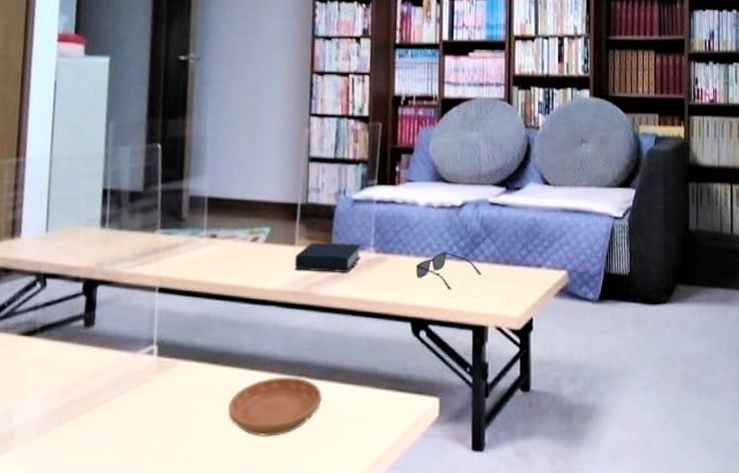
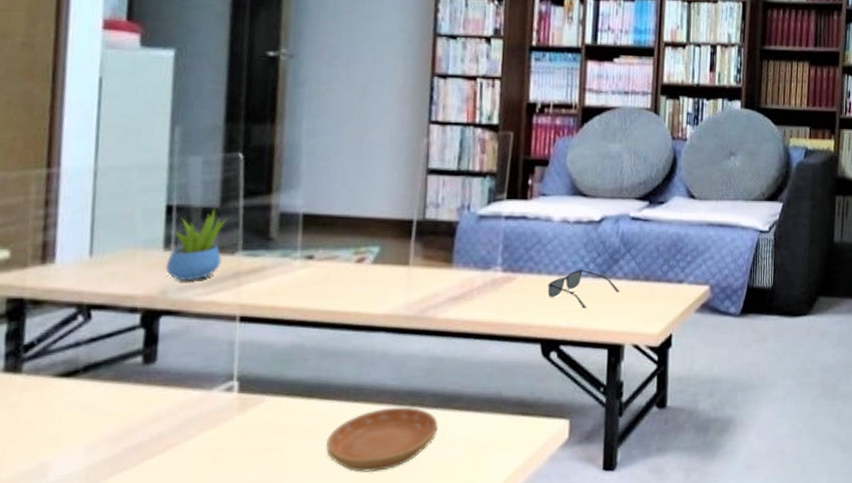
succulent plant: none [101,191,149,255] -> present [165,208,228,280]
book: present [294,242,361,272] -> none [408,261,487,294]

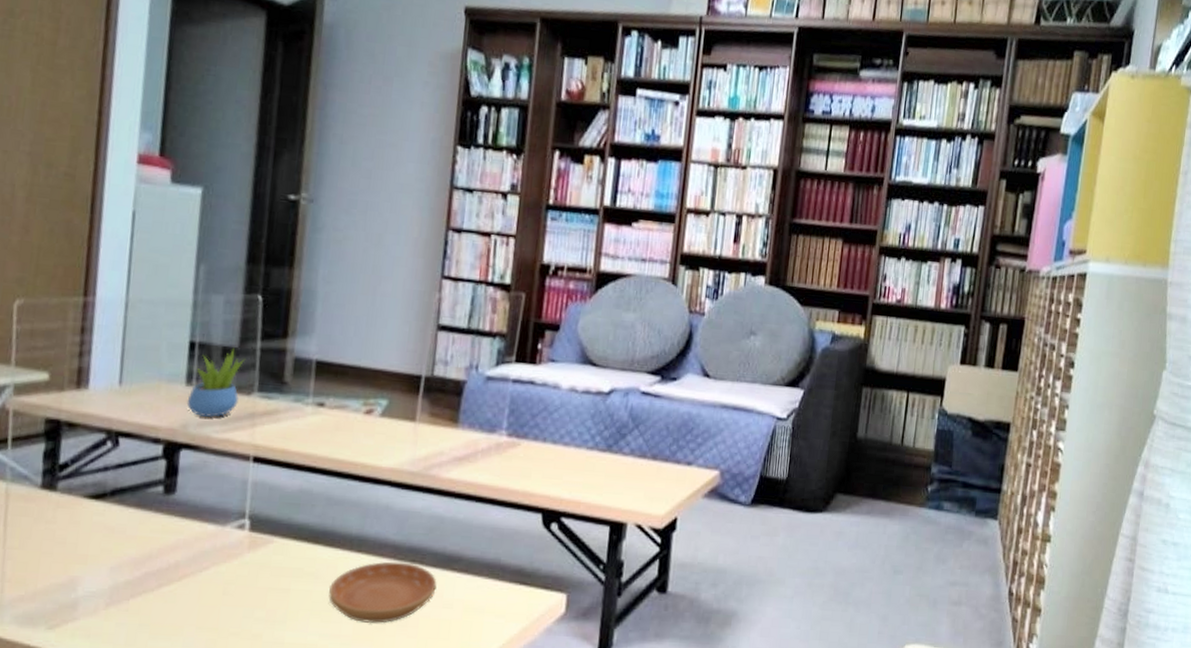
eyeglasses: present [547,269,620,309] -> none [551,441,626,482]

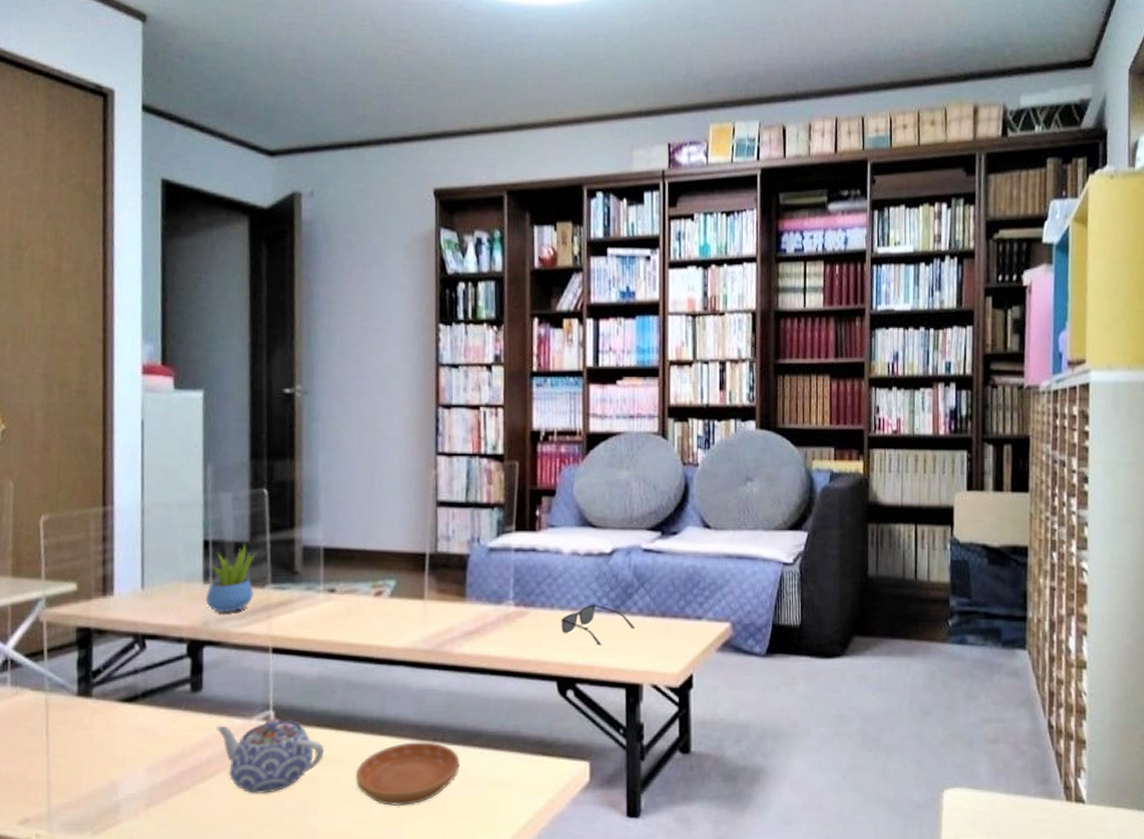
teapot: none [187,526,299,602] -> present [216,718,325,794]
eyeglasses: none [551,441,626,482] -> present [561,604,636,646]

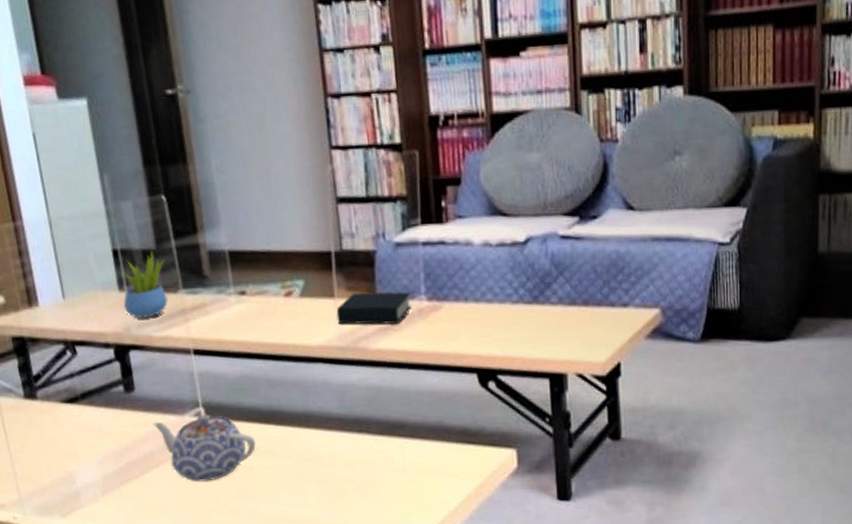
saucer: present [355,742,460,806] -> none [287,433,387,491]
book: none [424,595,499,628] -> present [336,292,412,325]
eyeglasses: present [561,604,636,646] -> none [476,295,557,337]

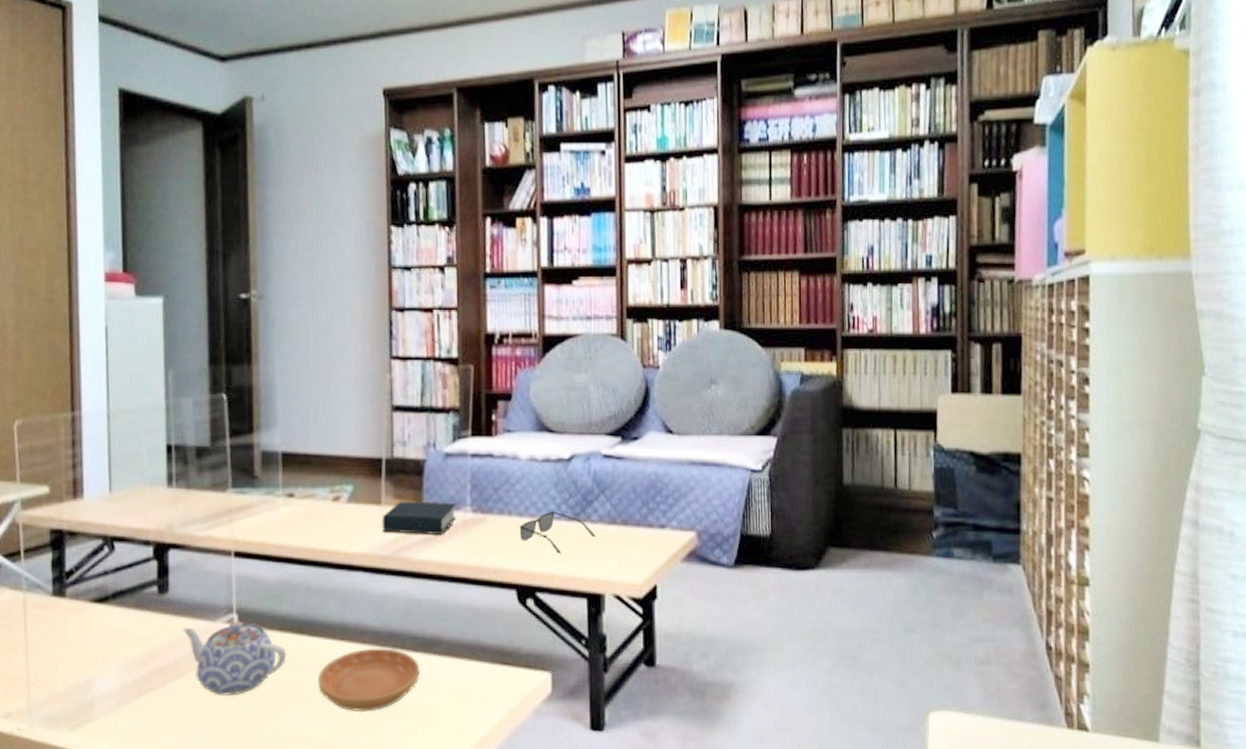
succulent plant: present [123,249,168,318] -> none [170,447,218,516]
saucer: none [287,433,387,491] -> present [317,648,420,711]
eyeglasses: none [476,295,557,337] -> present [519,511,597,554]

